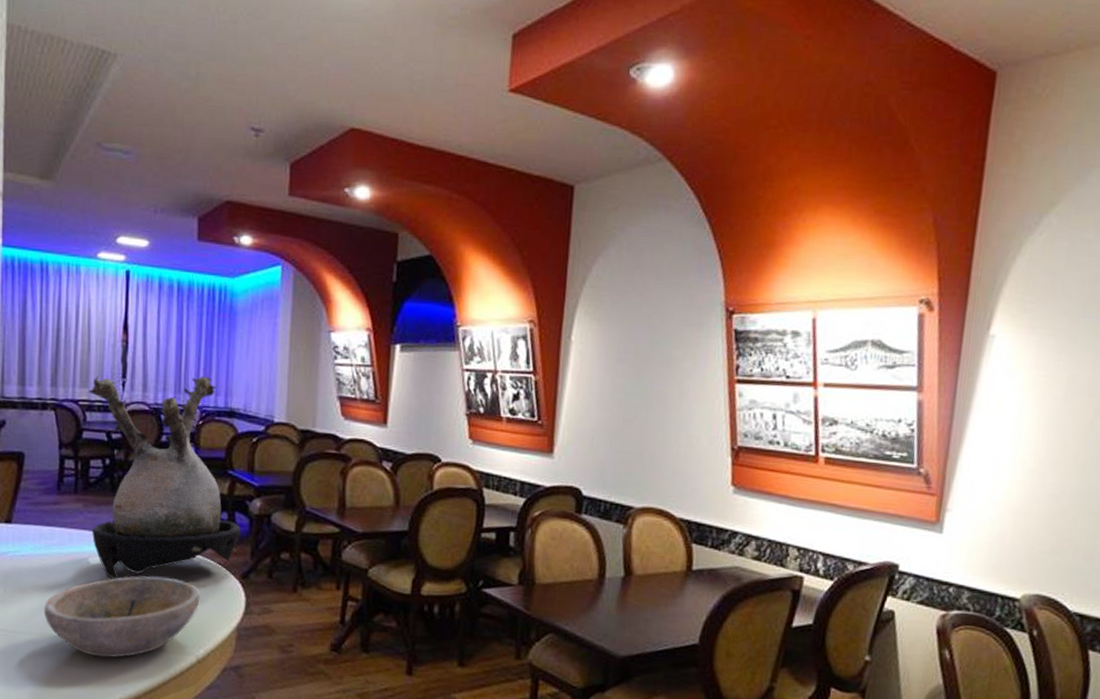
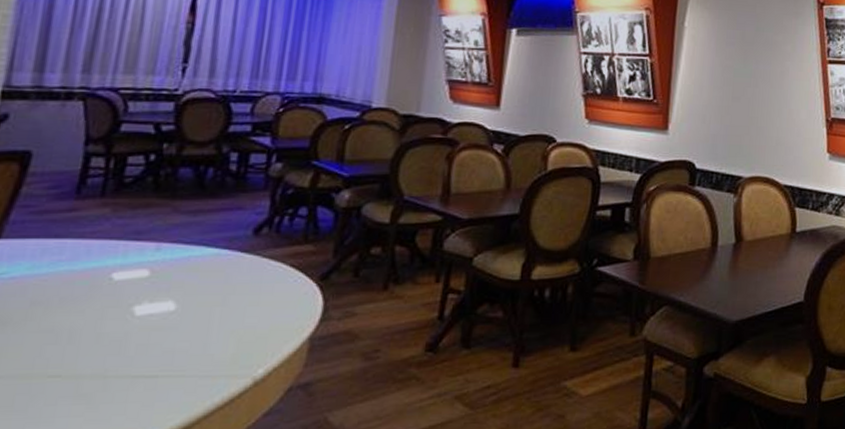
bowl: present [44,576,200,658] -> none [36,287,265,395]
plant: present [88,375,240,580] -> none [120,60,323,296]

